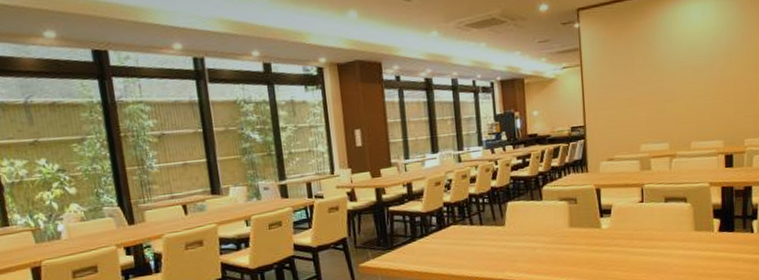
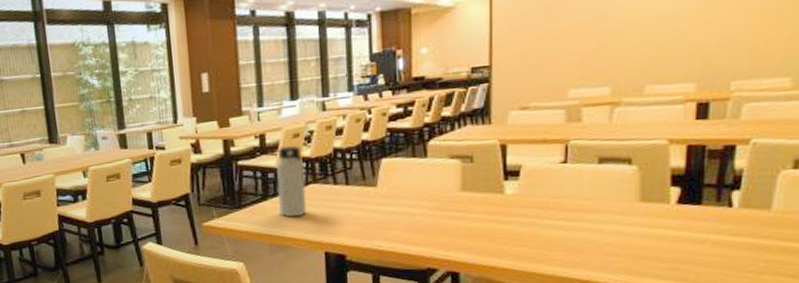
water bottle: none [421,192,449,255] -> present [275,146,307,217]

